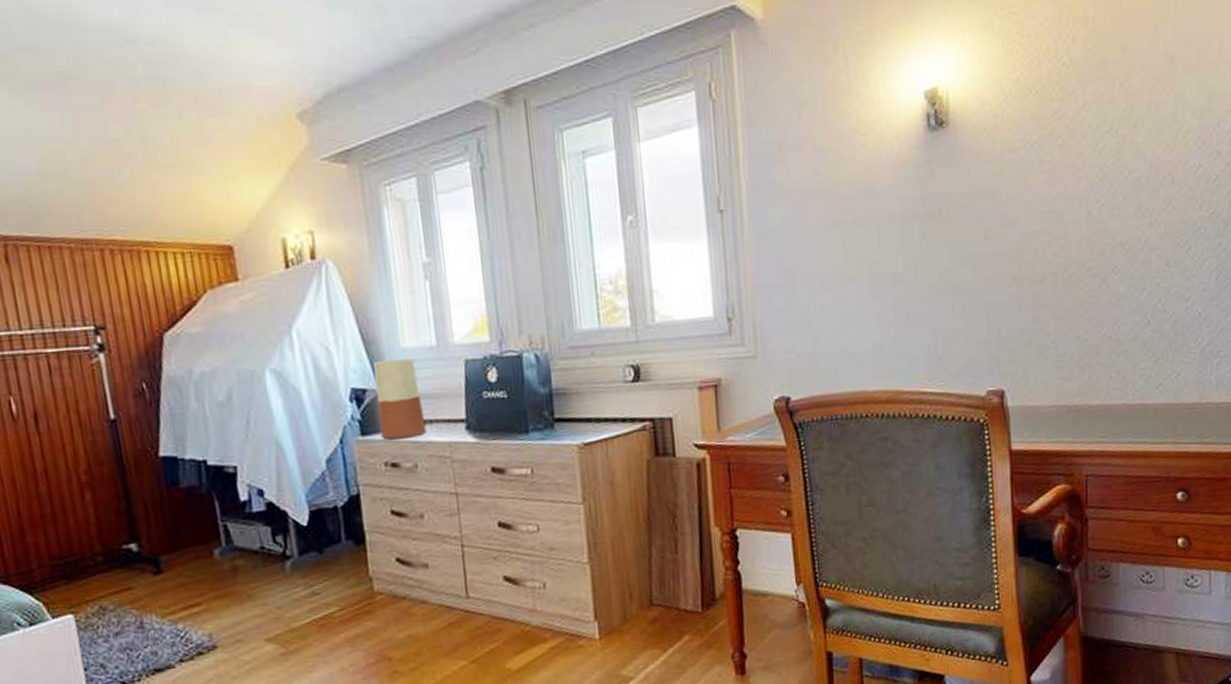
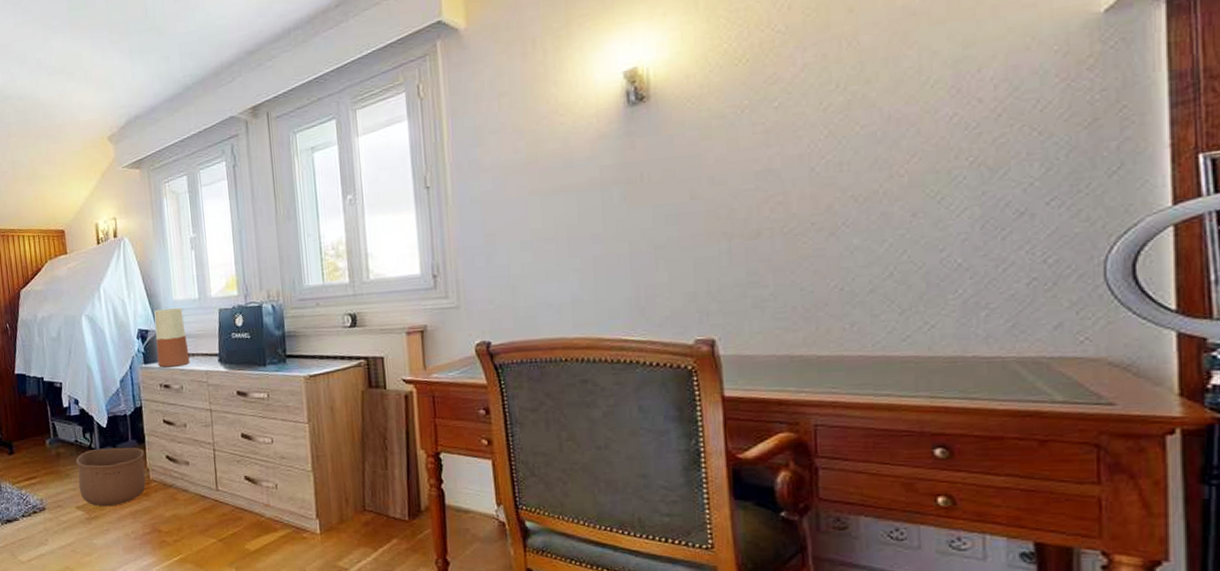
basket: none [262,550,368,636] -> present [75,447,146,507]

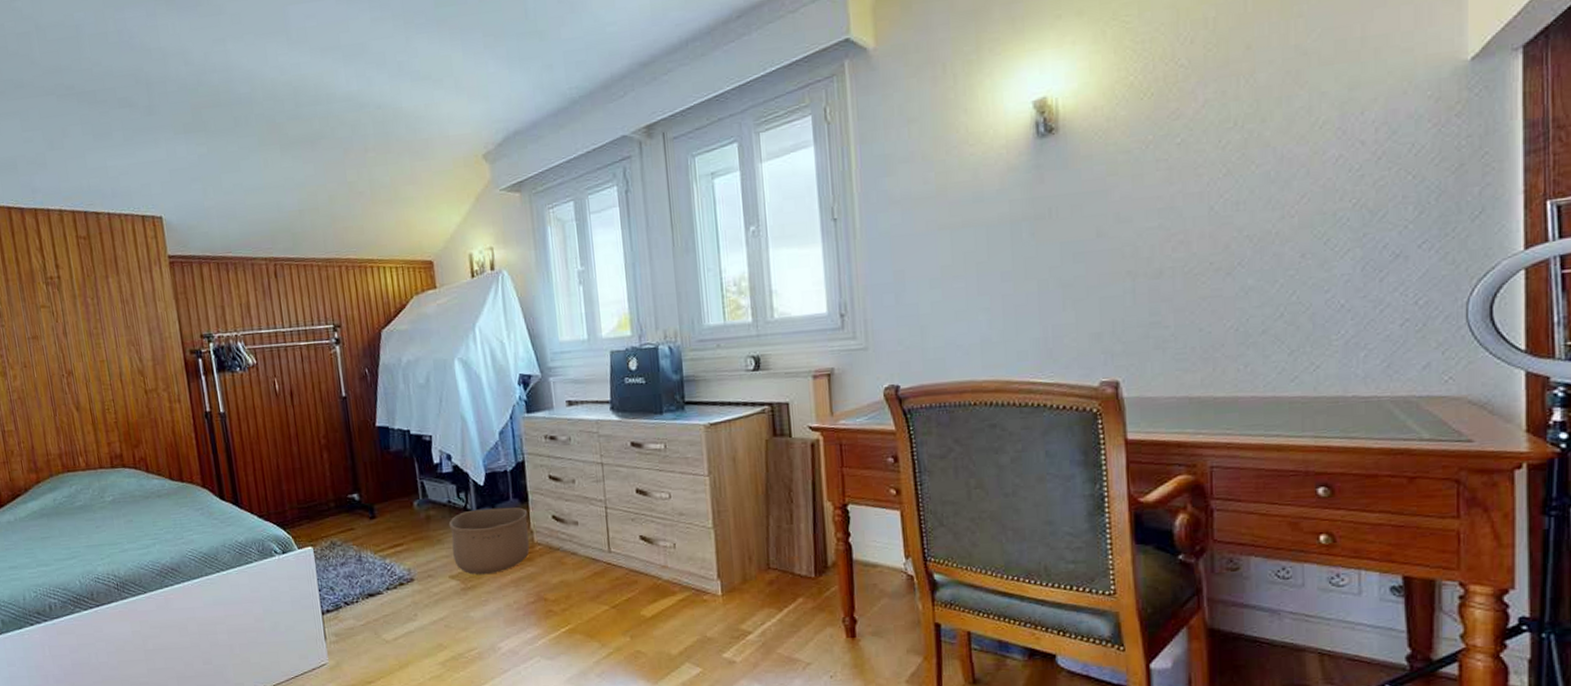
vase: present [154,308,190,369] -> none [537,350,579,418]

